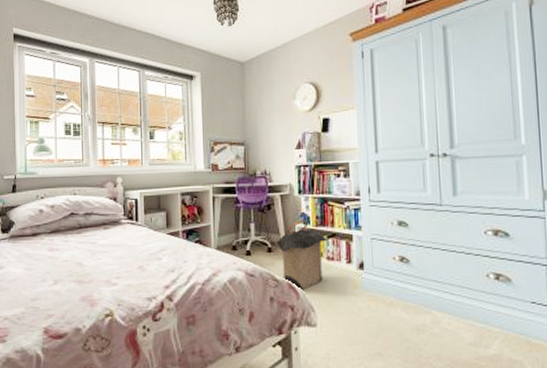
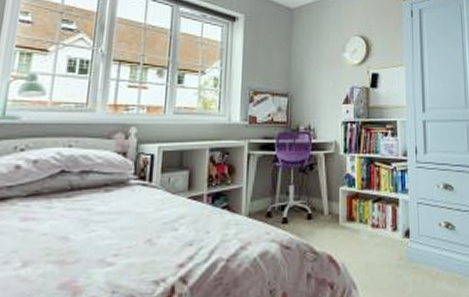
laundry hamper: present [276,219,328,290] -> none [317,181,373,264]

